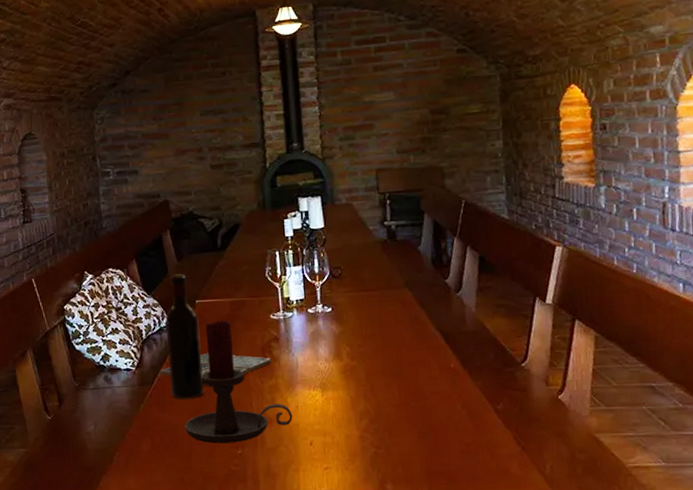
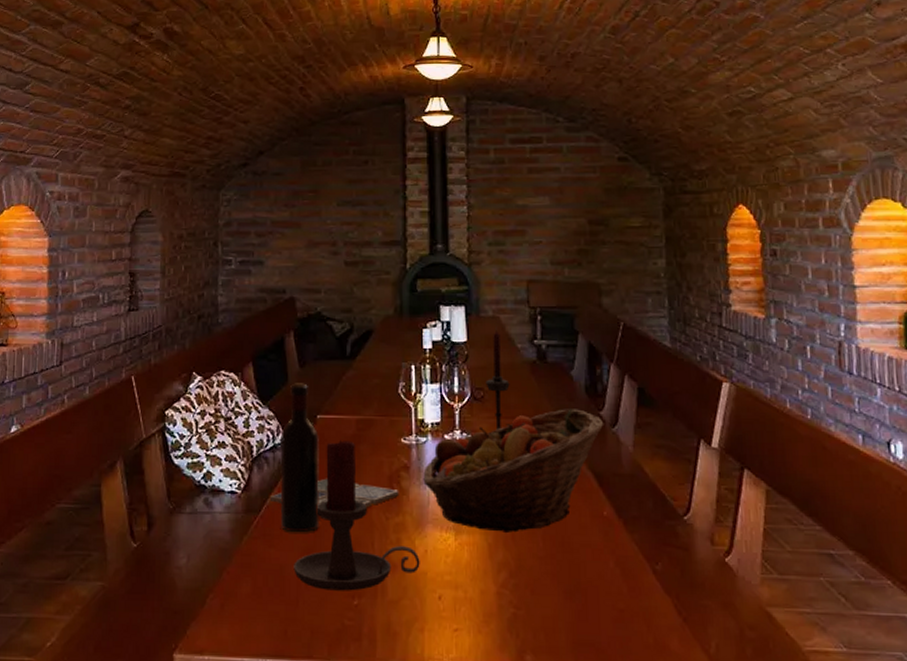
fruit basket: none [290,279,450,388] -> present [422,409,604,534]
candle holder: none [342,213,364,302] -> present [486,328,510,430]

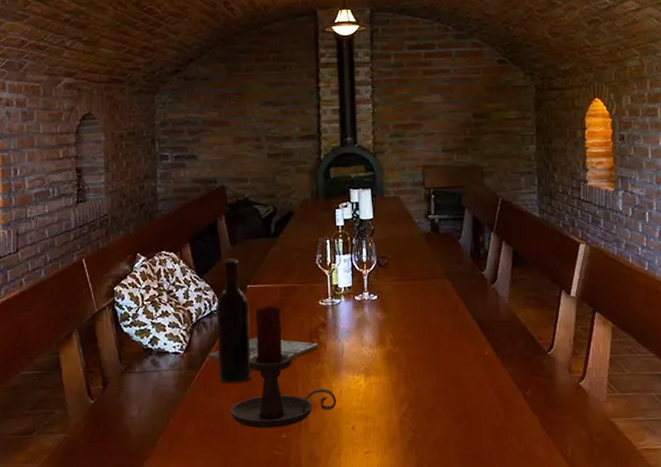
fruit basket: present [422,409,604,534] -> none [337,270,486,374]
candle holder: present [486,328,510,430] -> none [389,206,409,290]

